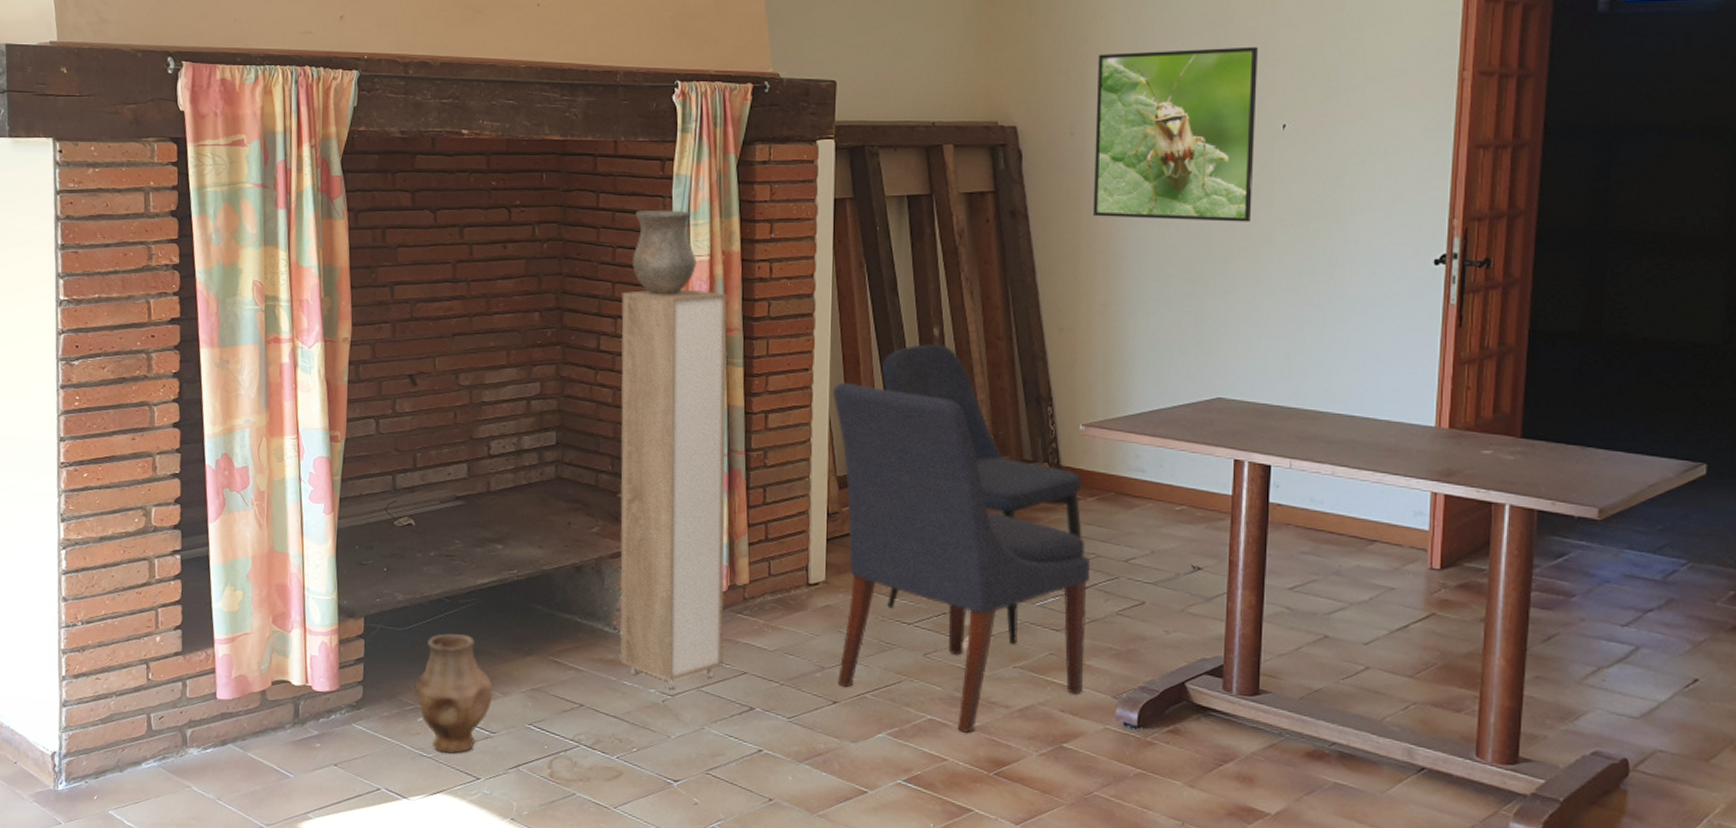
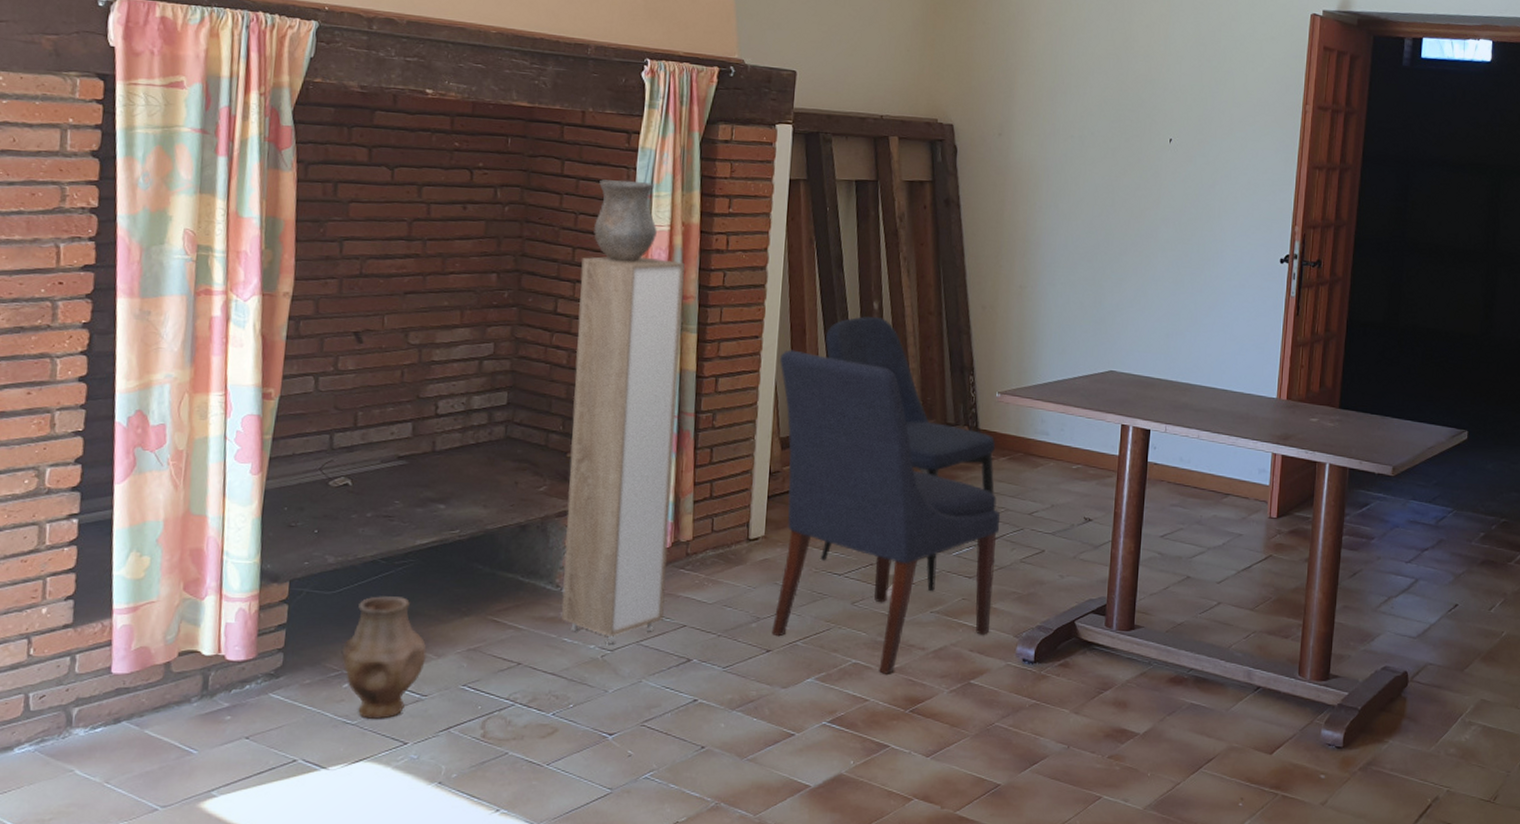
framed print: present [1094,46,1258,222] -> none [1015,66,1153,220]

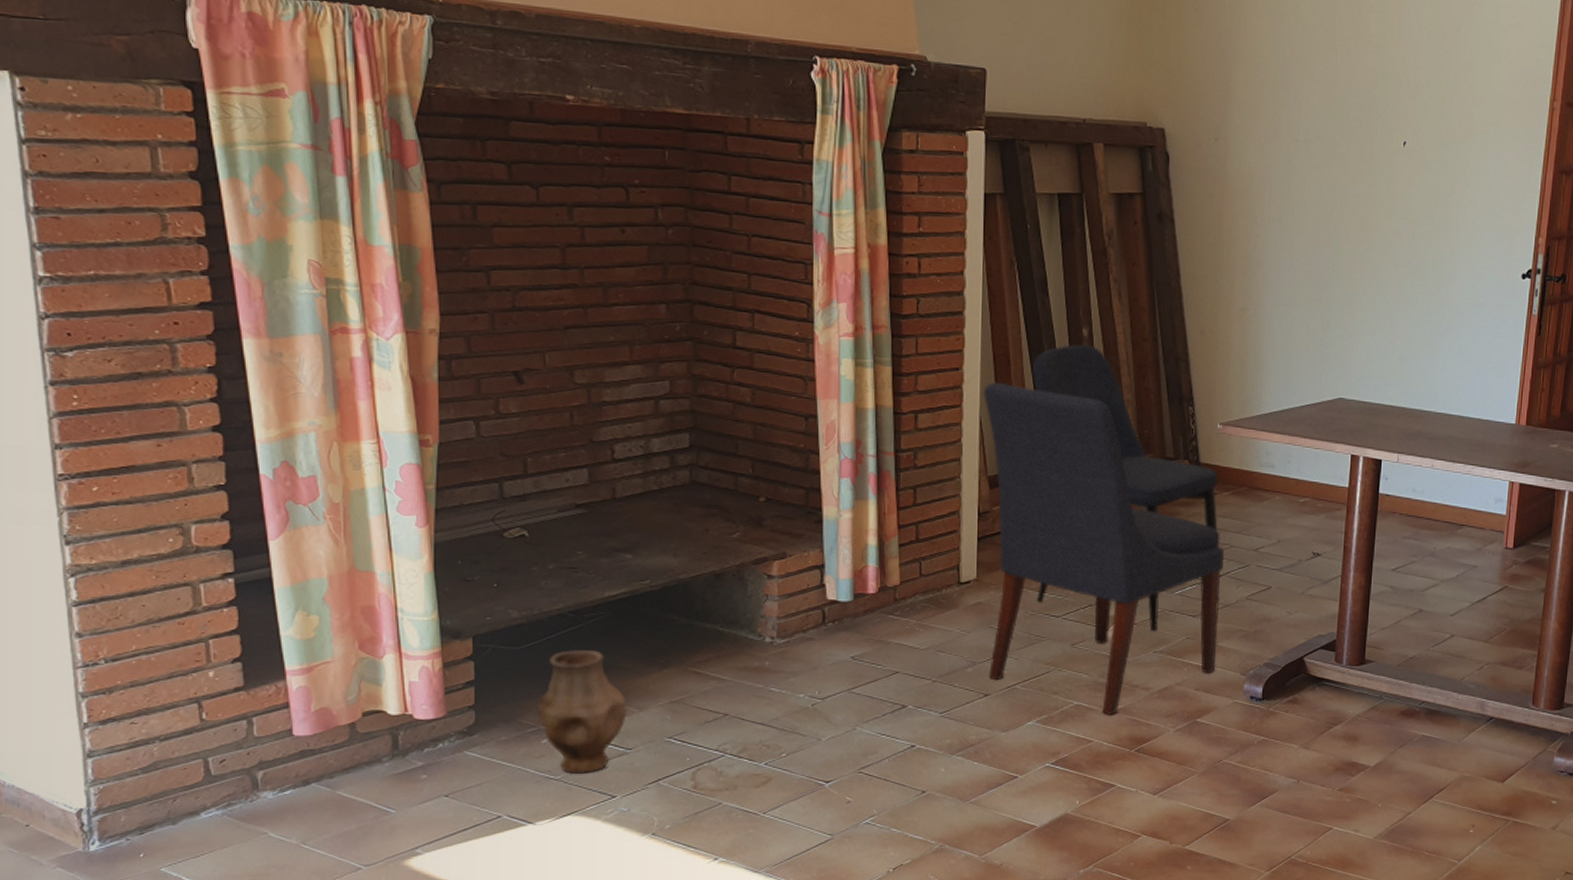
cabinet: present [561,256,685,644] -> none [759,283,876,693]
vase: present [593,179,657,261] -> none [769,197,840,288]

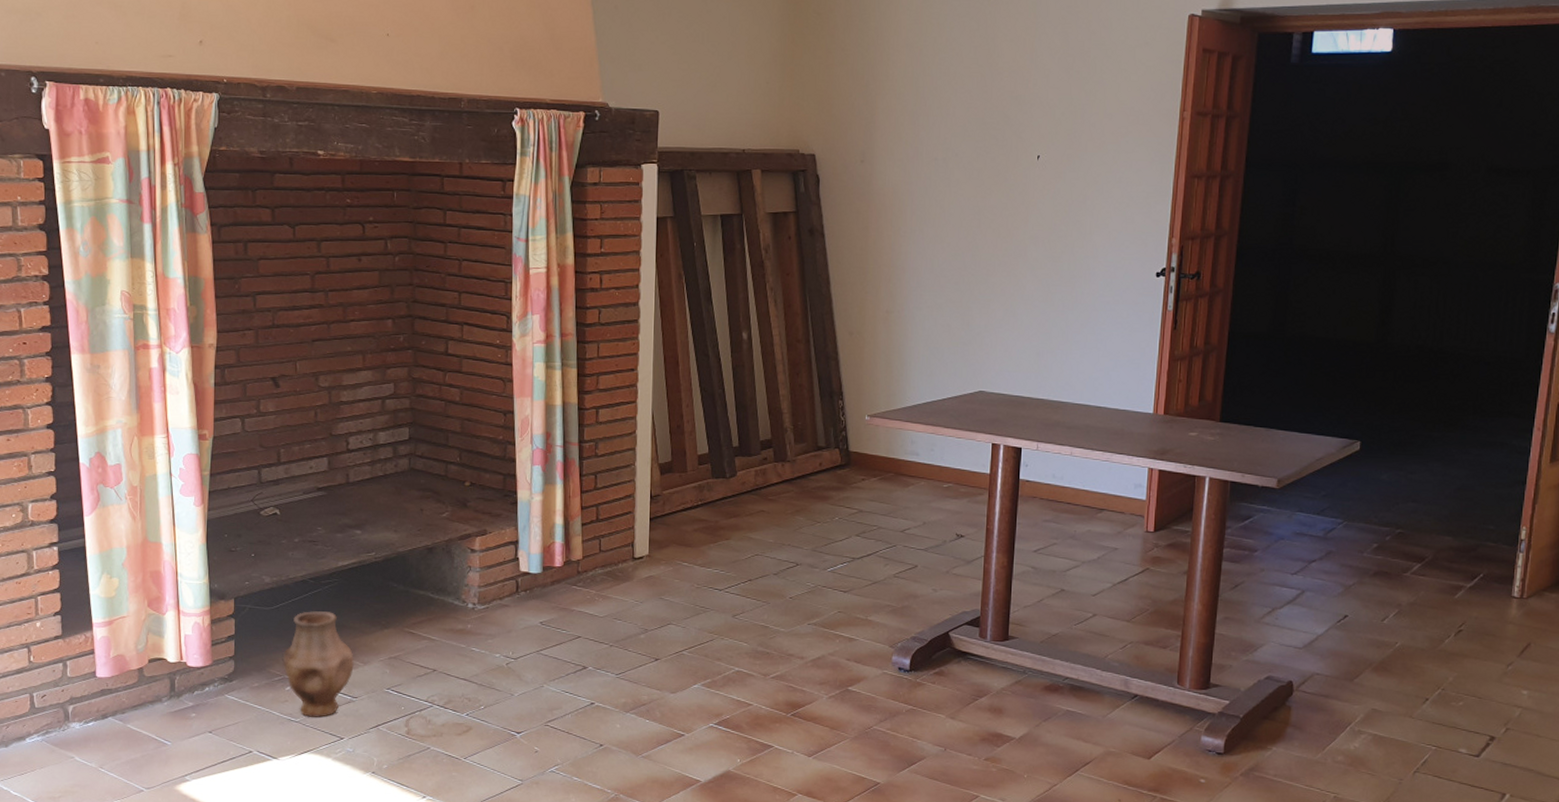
chair: present [984,382,1225,715] -> none [655,381,873,681]
chair: present [1031,343,1220,630] -> none [697,346,869,604]

